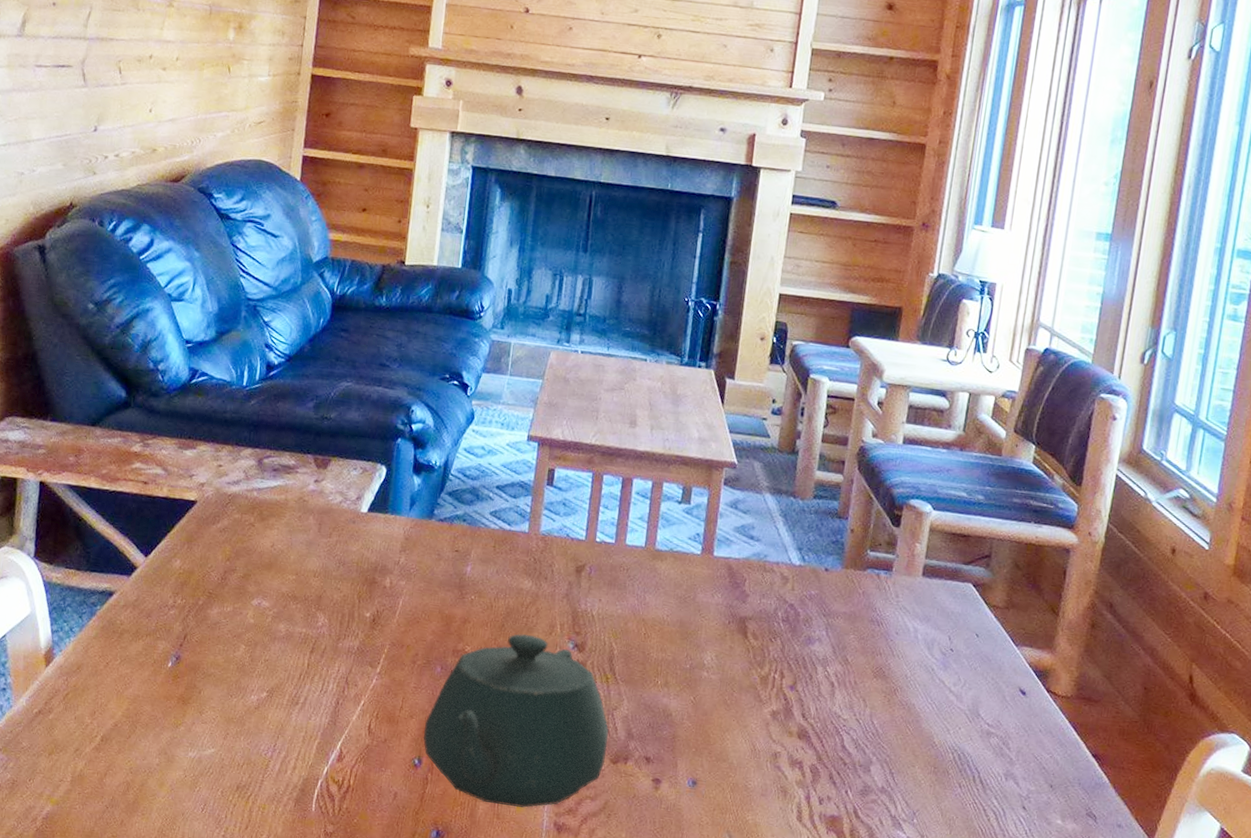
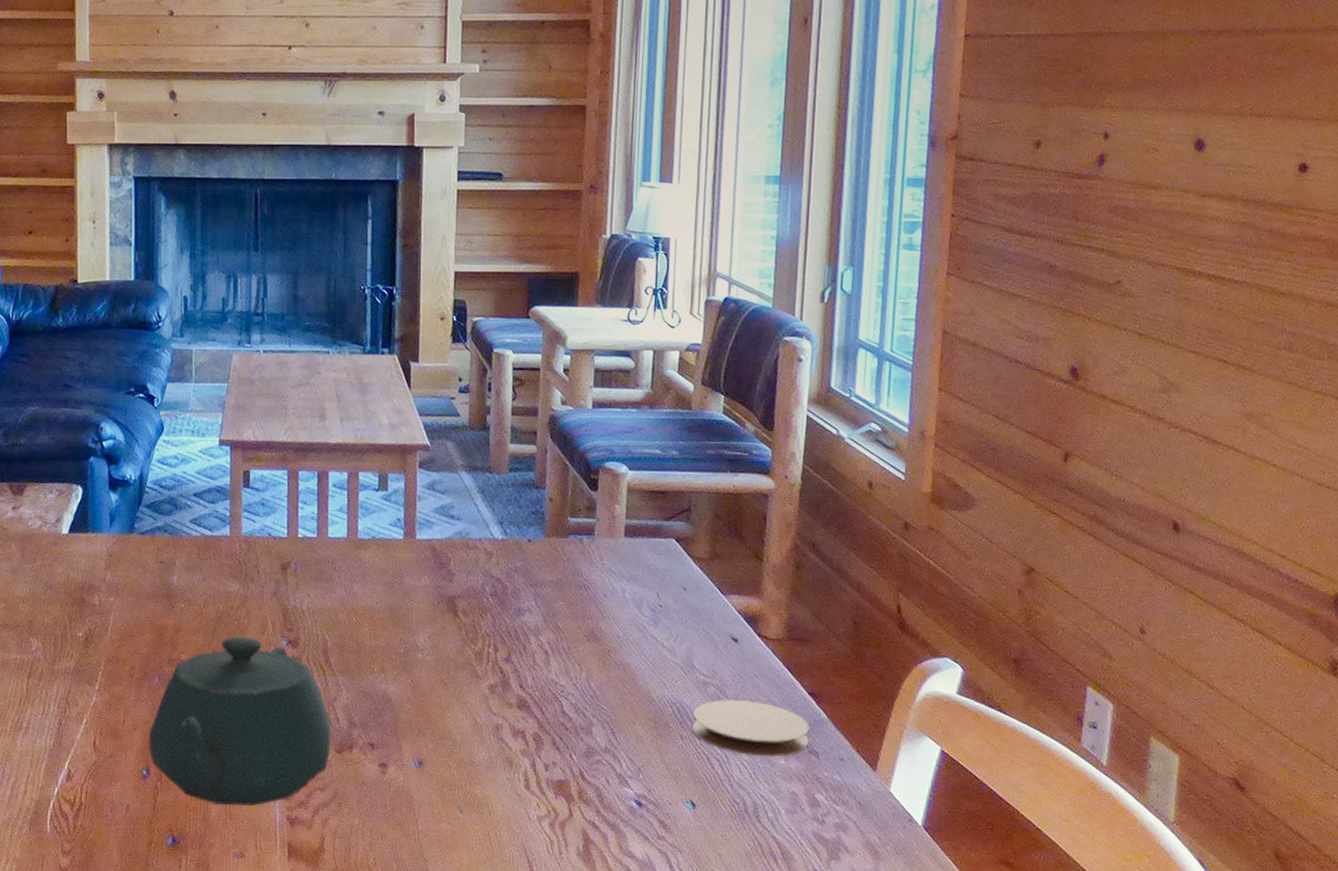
coaster: none [971,751,1091,817] -> present [692,699,810,757]

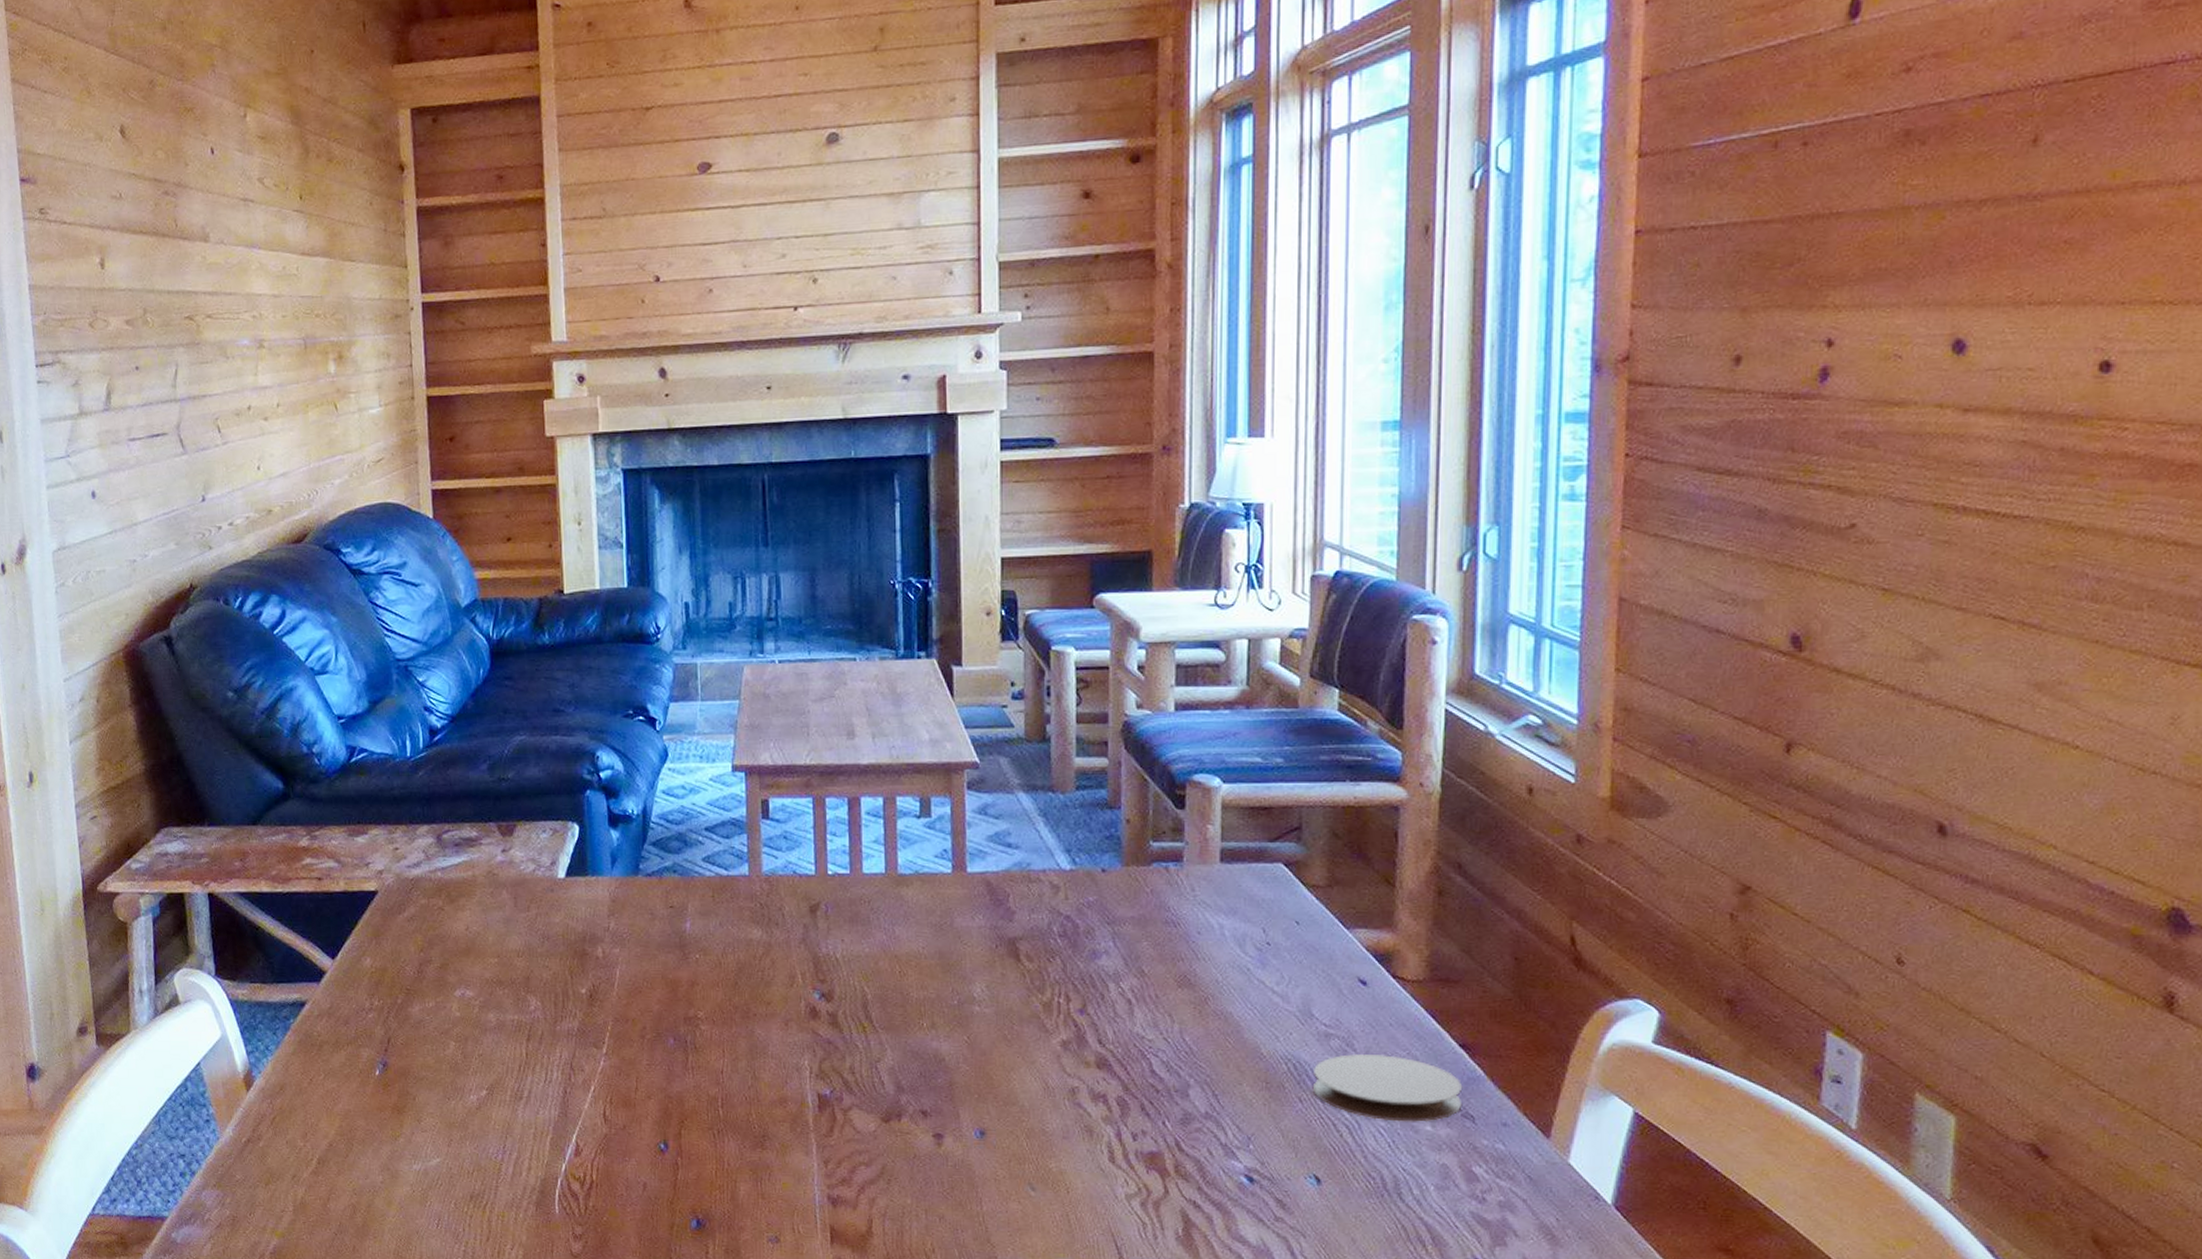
teapot: present [148,636,331,806] -> none [665,989,876,1183]

